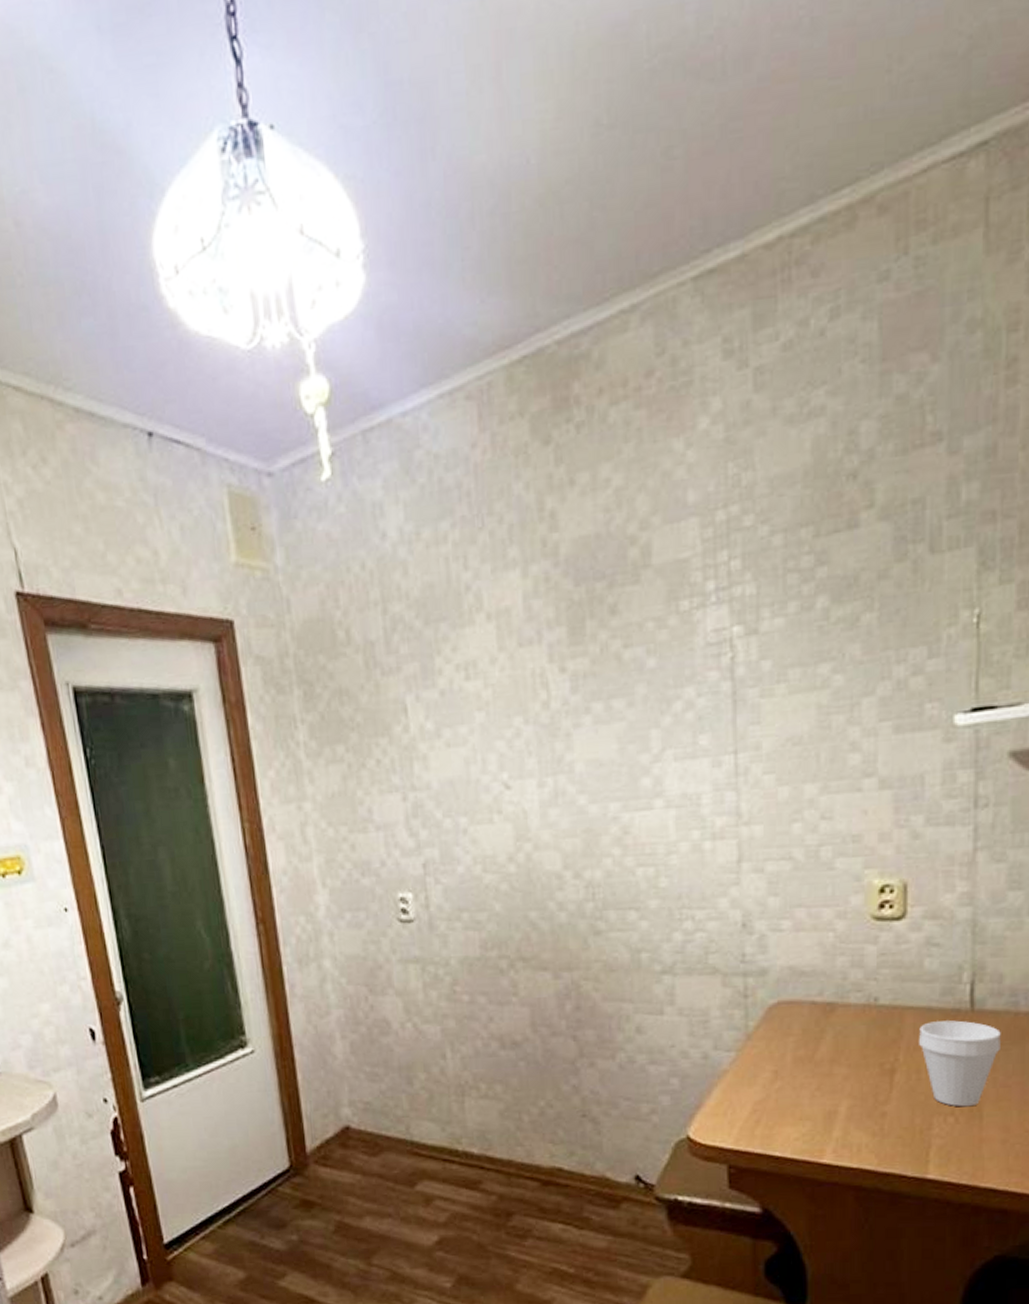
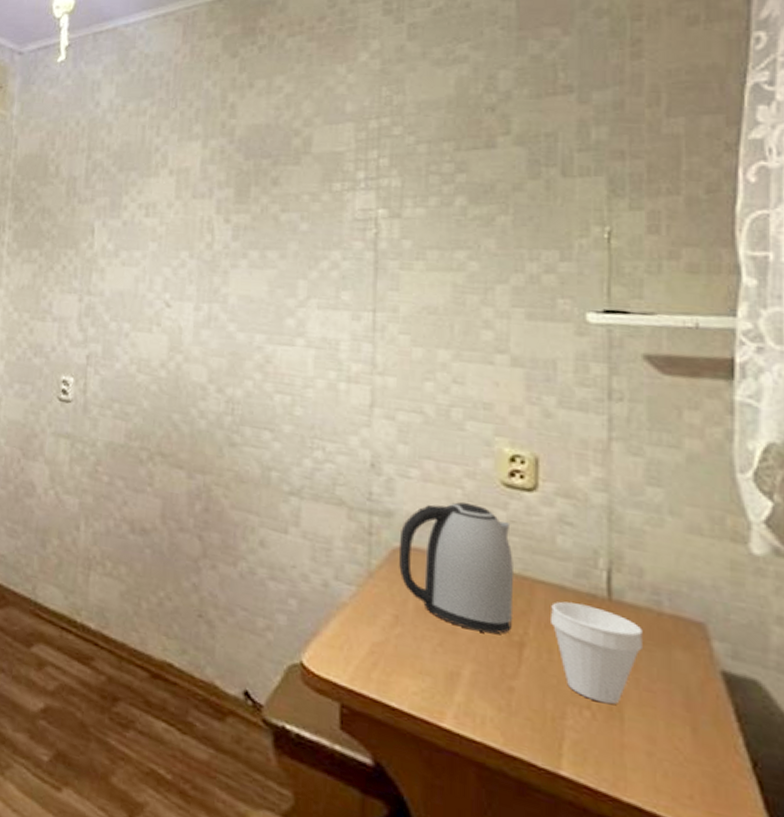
kettle: none [774,944,884,1069] -> present [398,502,513,634]

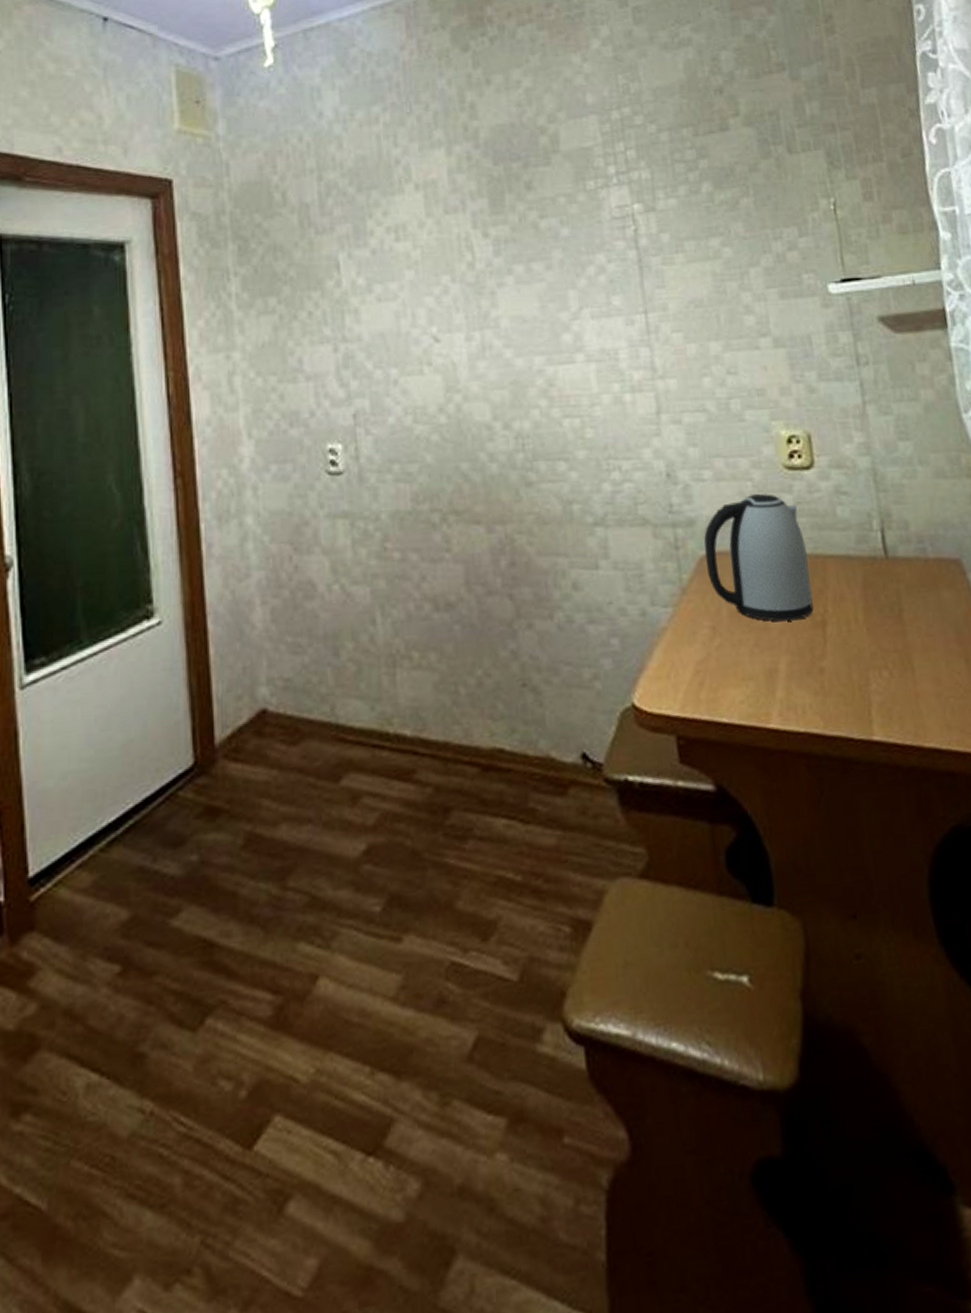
cup: present [551,601,642,705] -> none [842,568,918,659]

